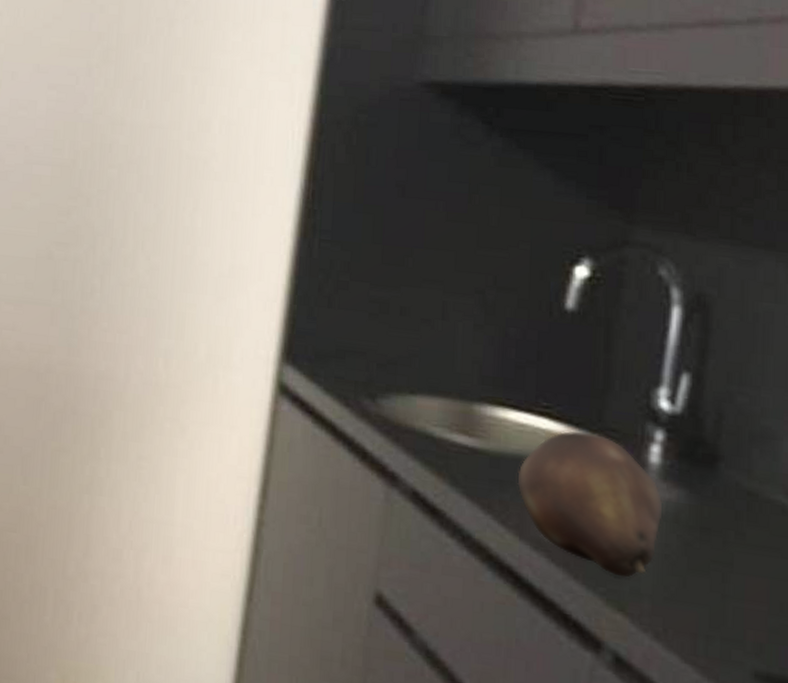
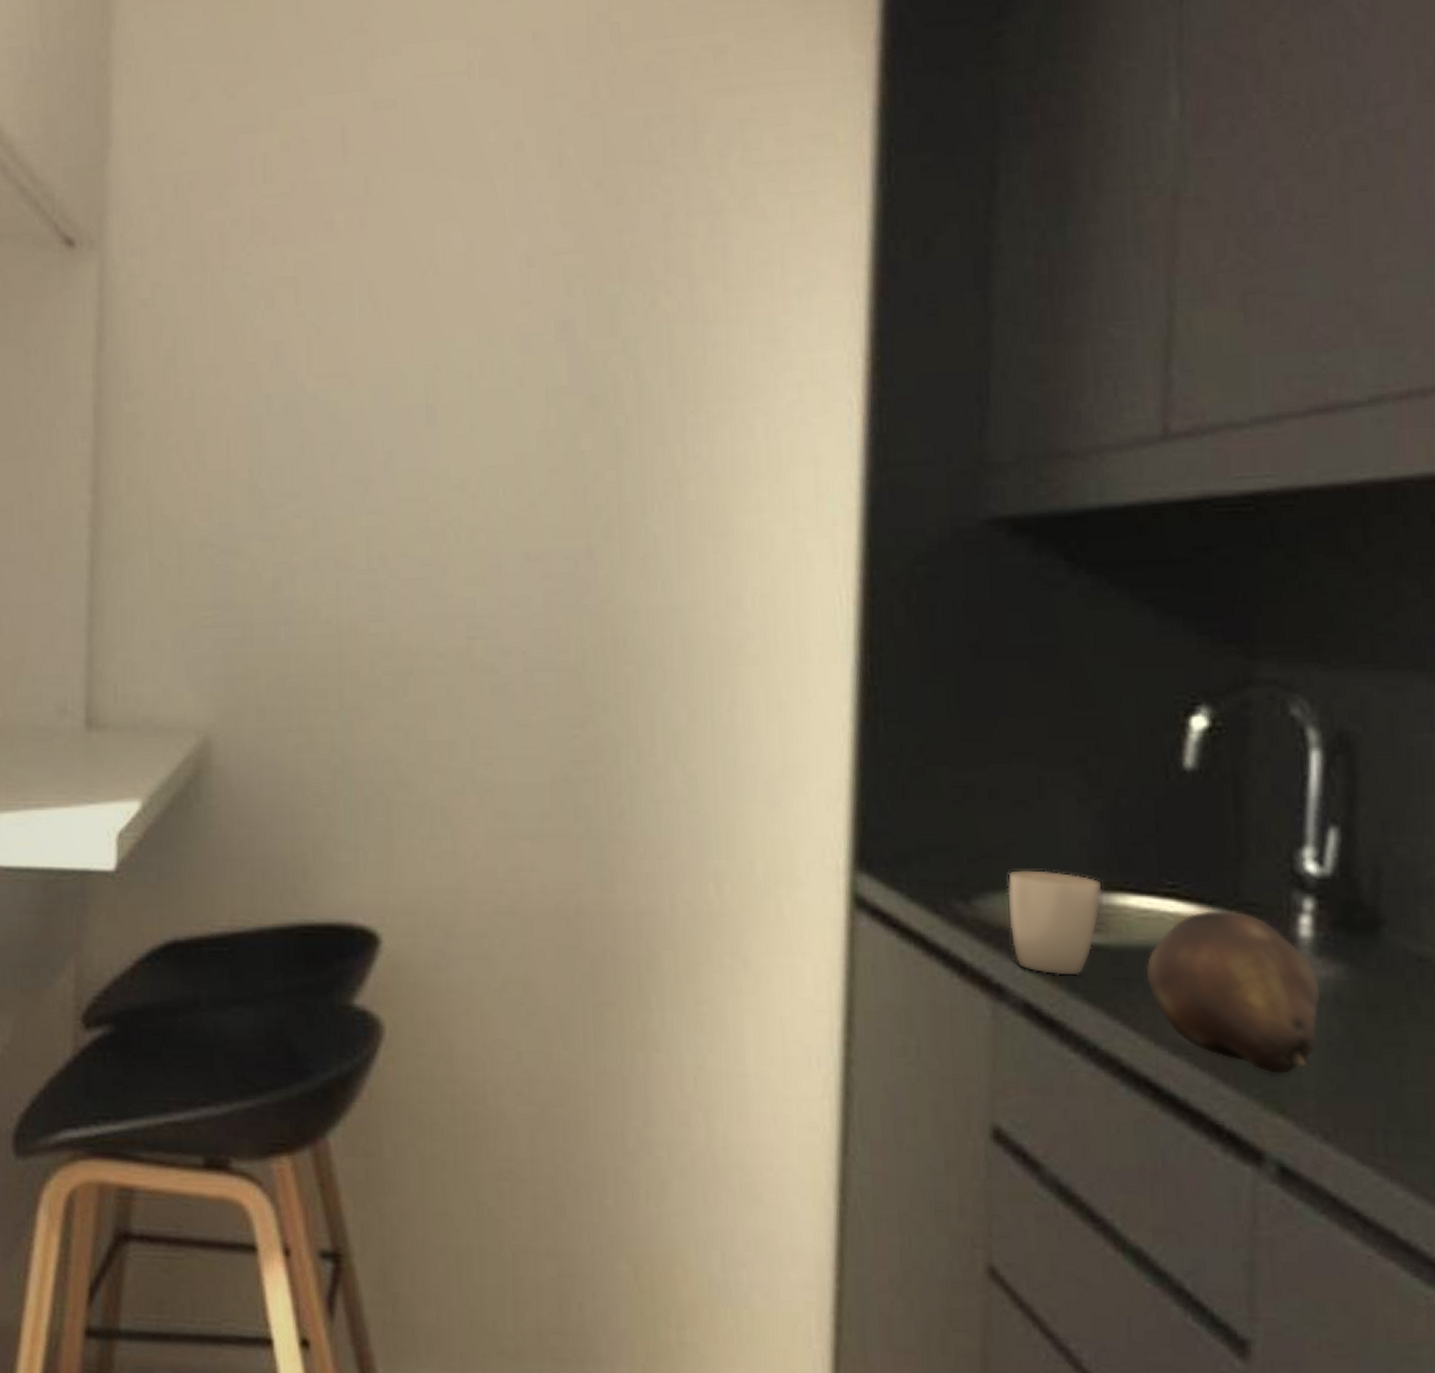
cup: none [406,378,488,473] -> present [1007,870,1102,976]

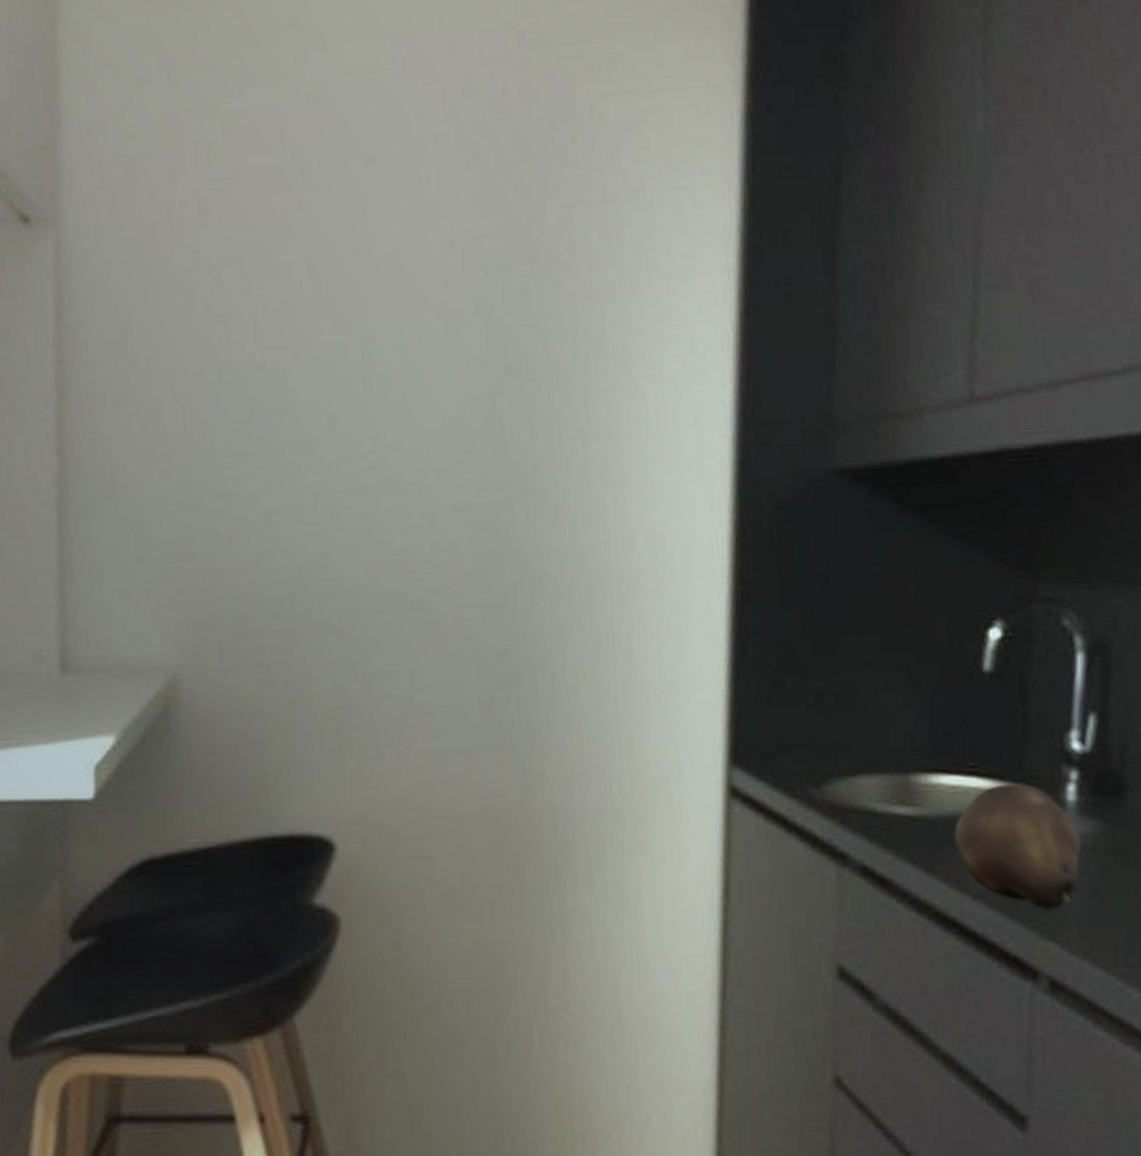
cup: present [1007,870,1102,976] -> none [849,758,922,843]

